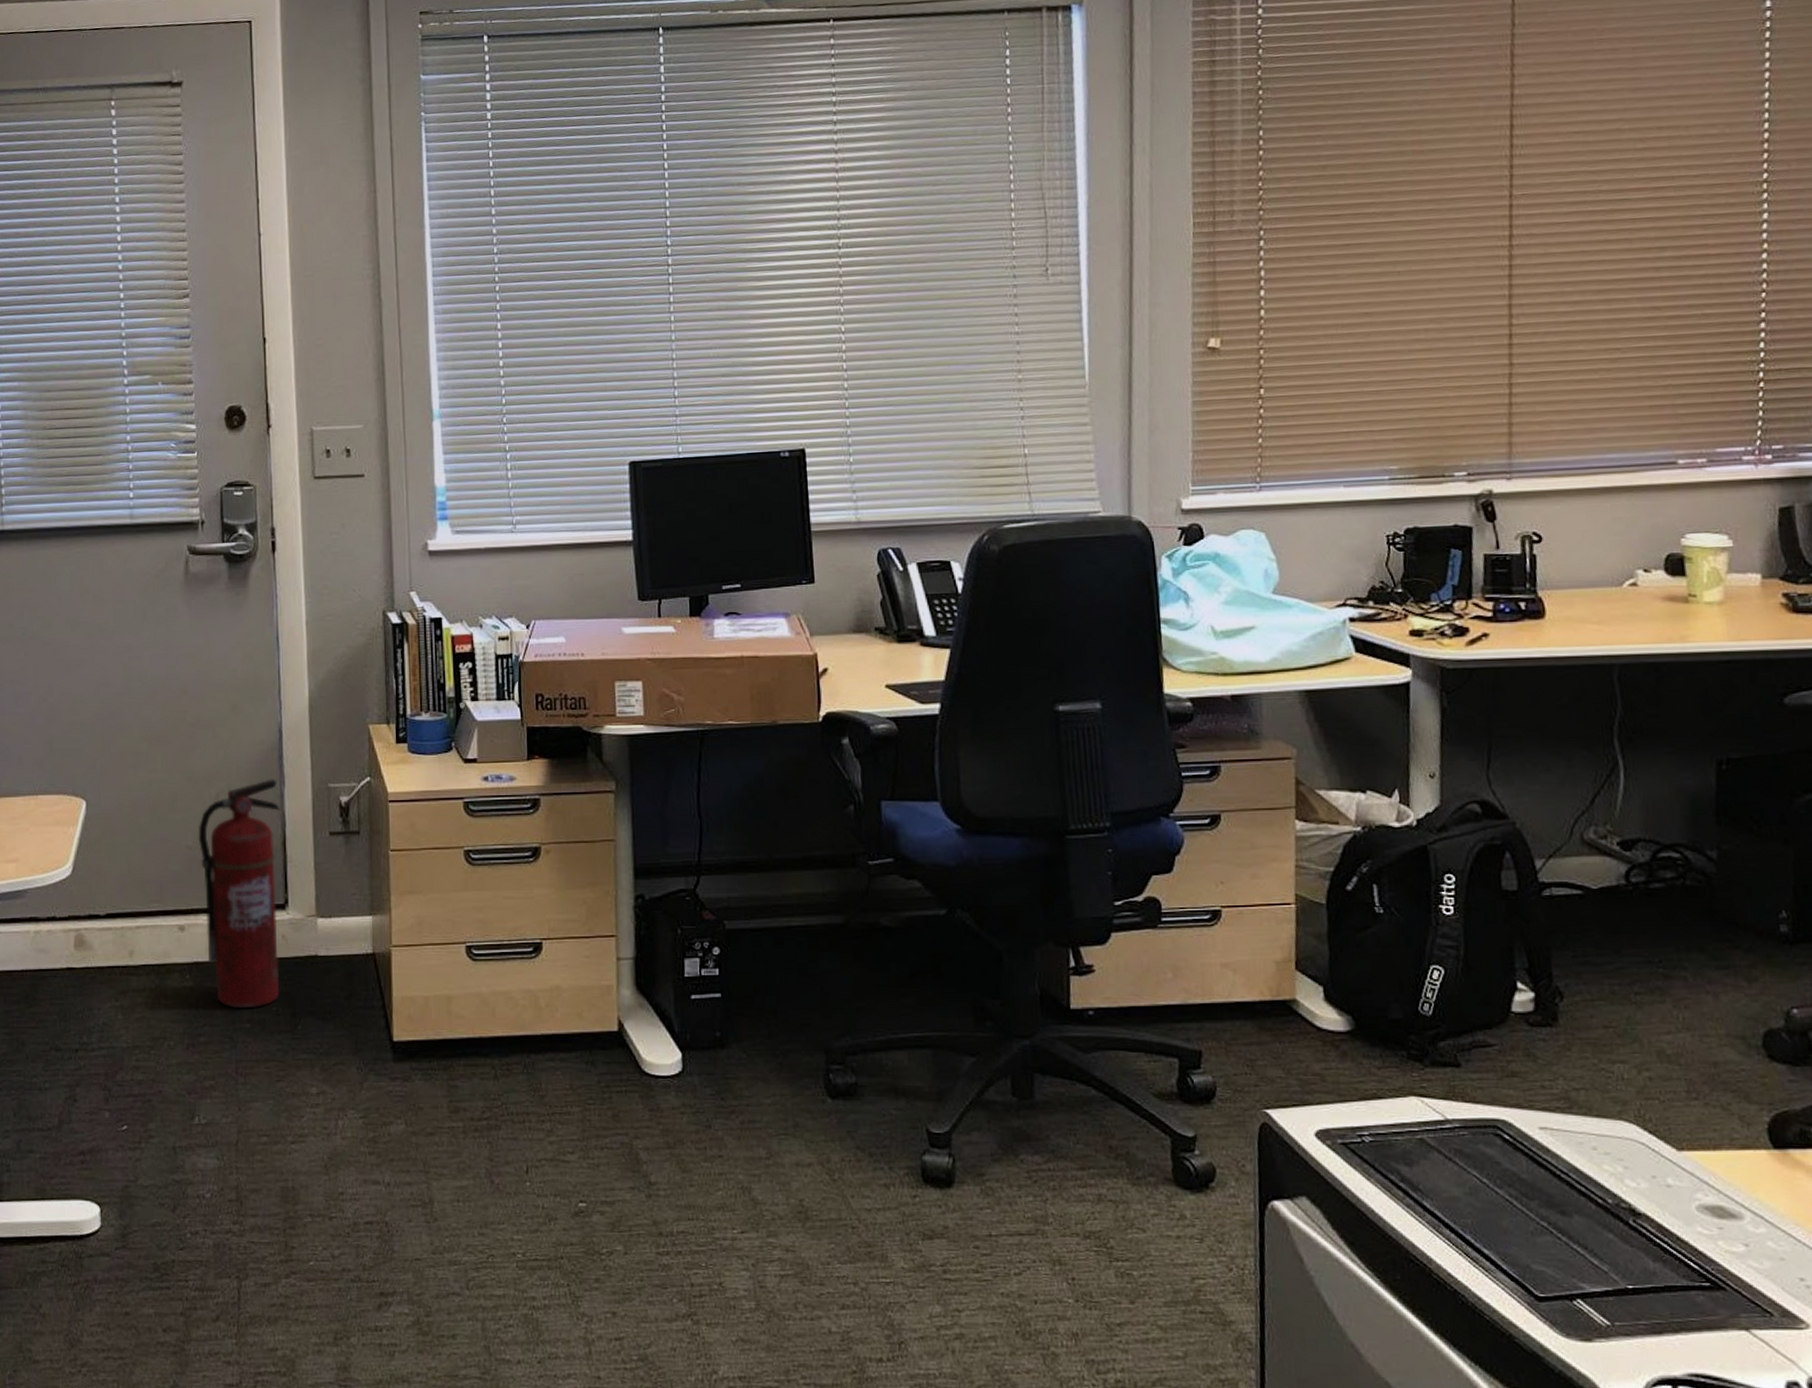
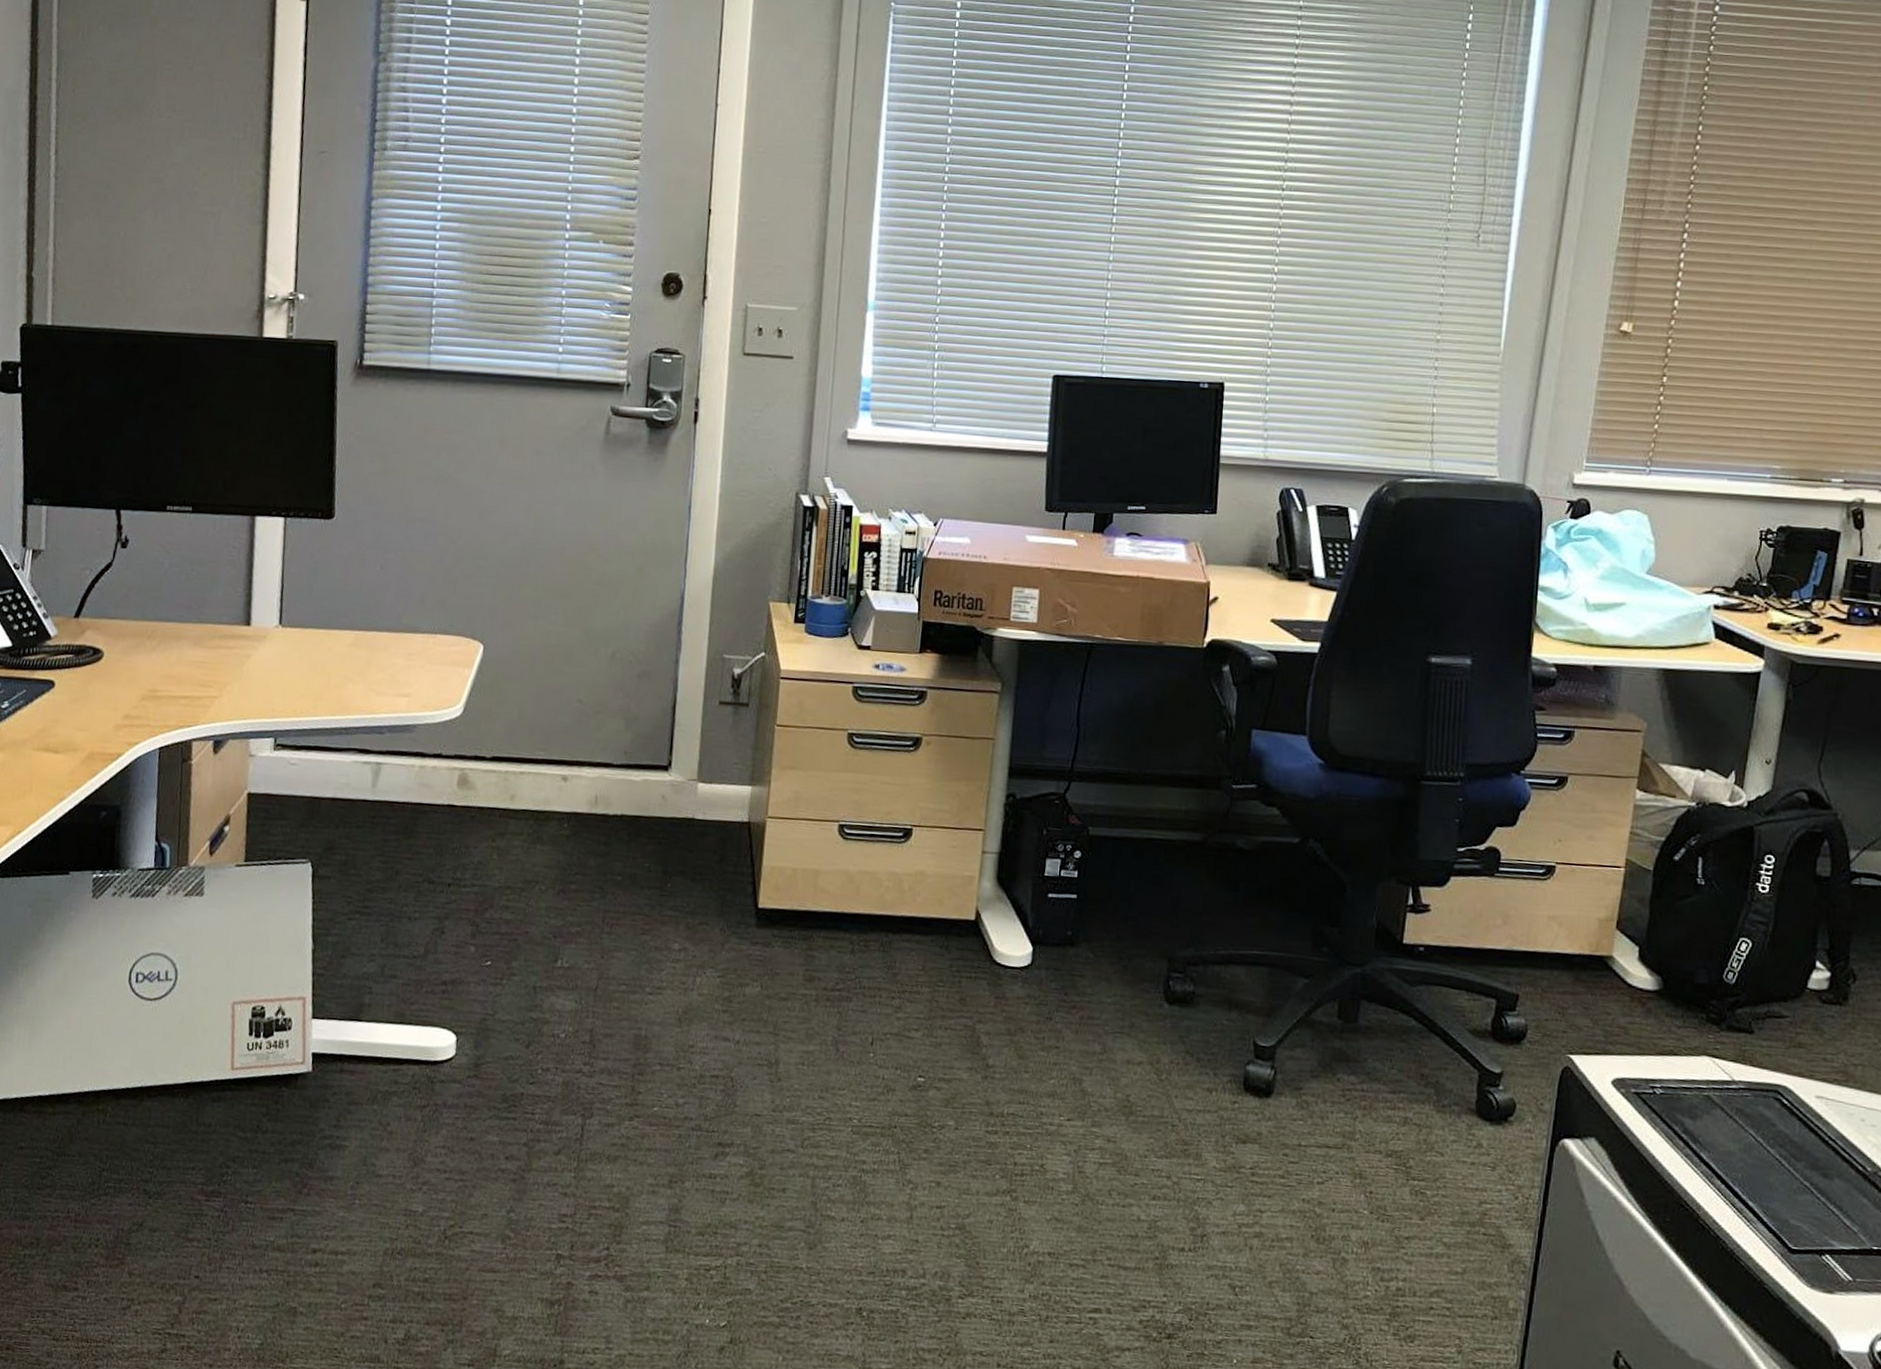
fire extinguisher: present [198,779,281,1009] -> none [587,643,675,863]

